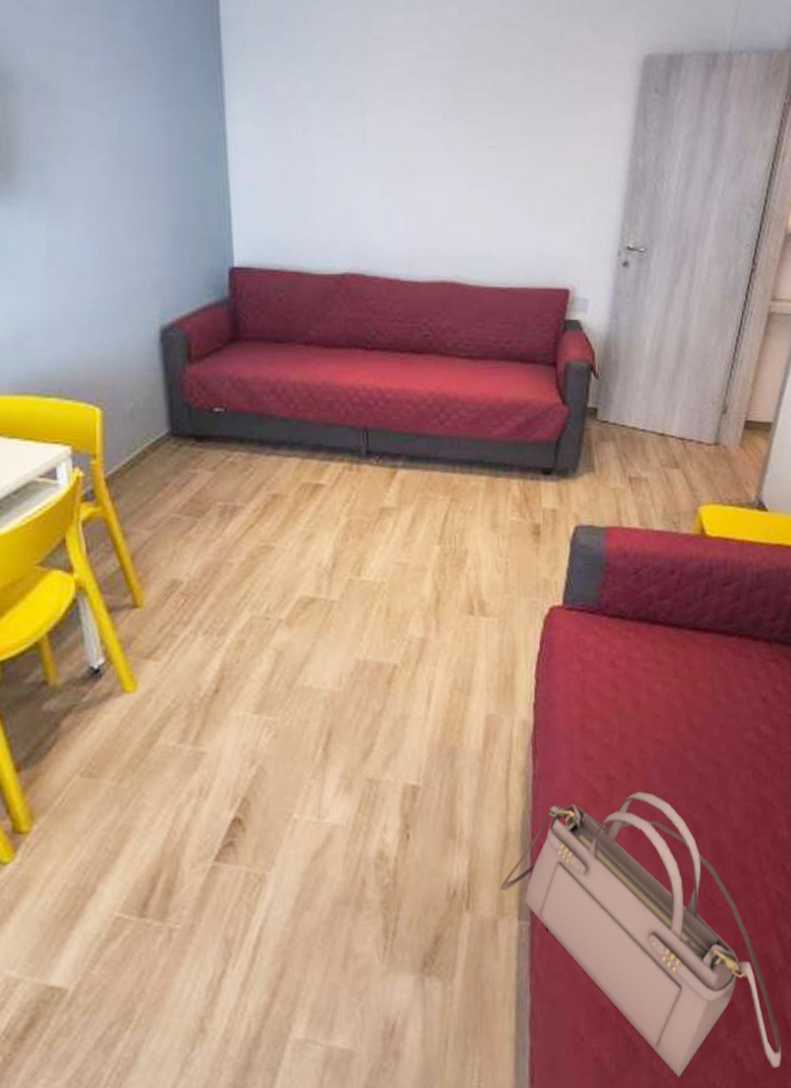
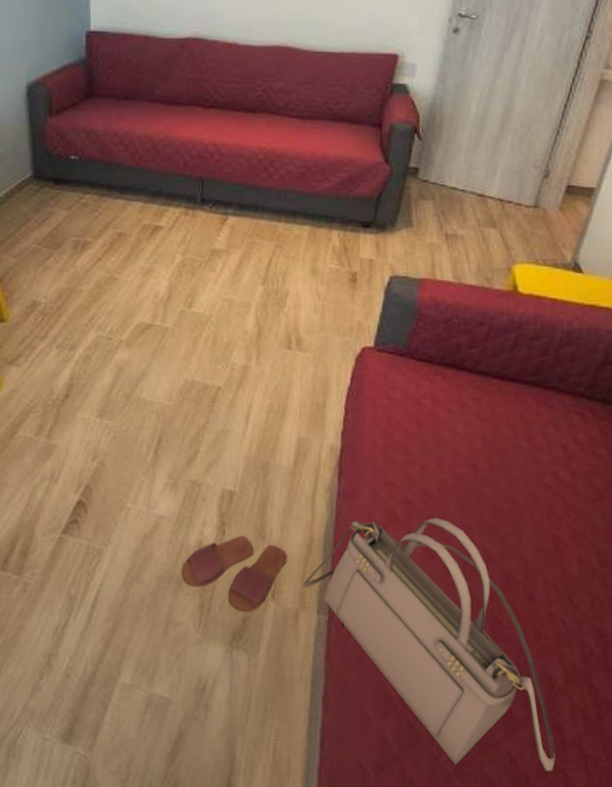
slippers: none [361,837,481,930] -> present [182,535,287,612]

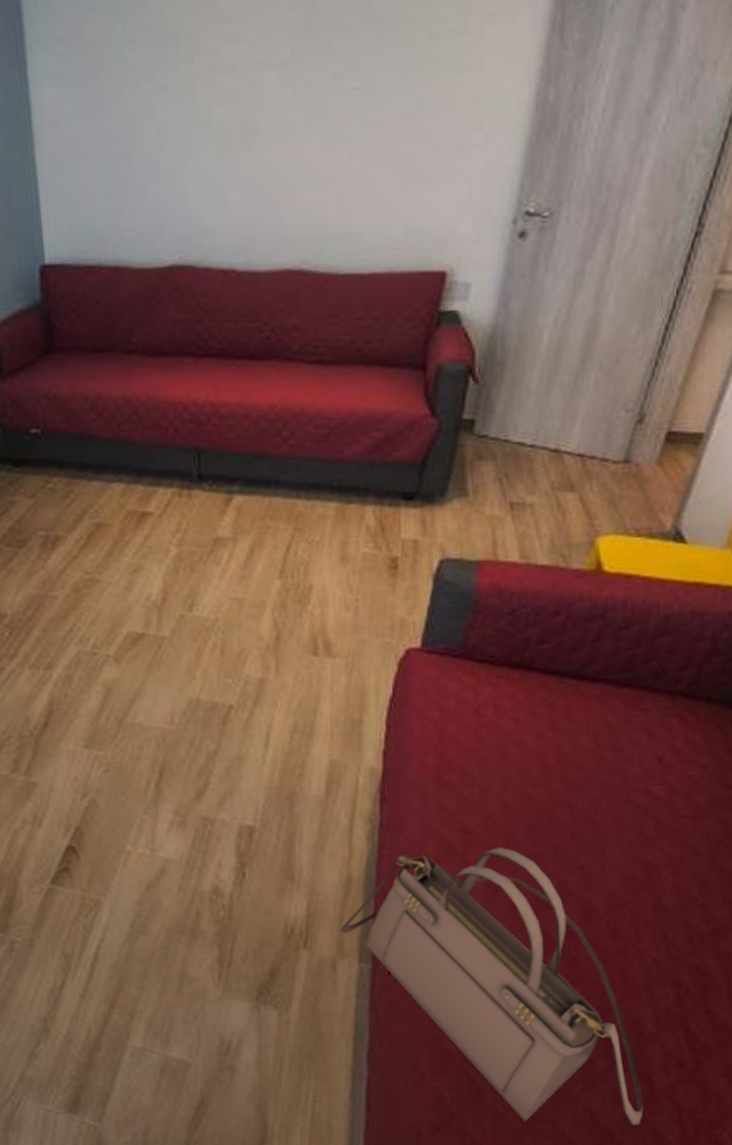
slippers: present [182,535,287,612] -> none [195,877,321,963]

